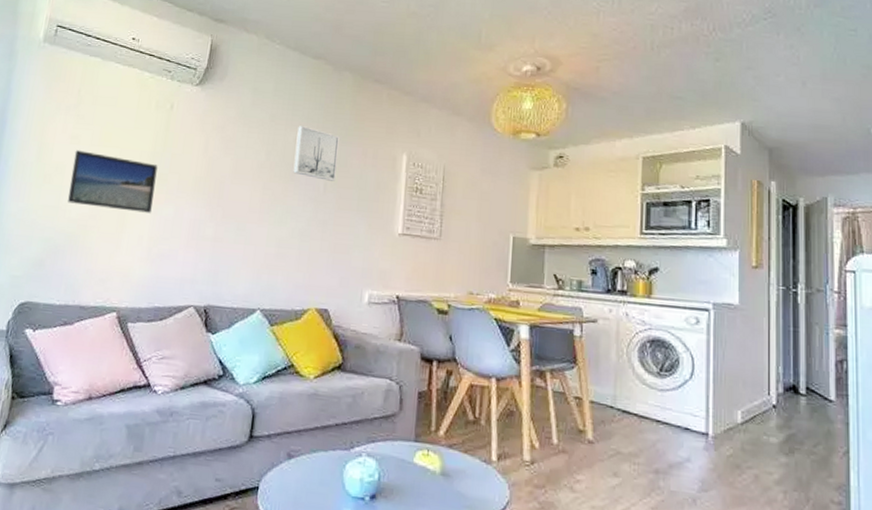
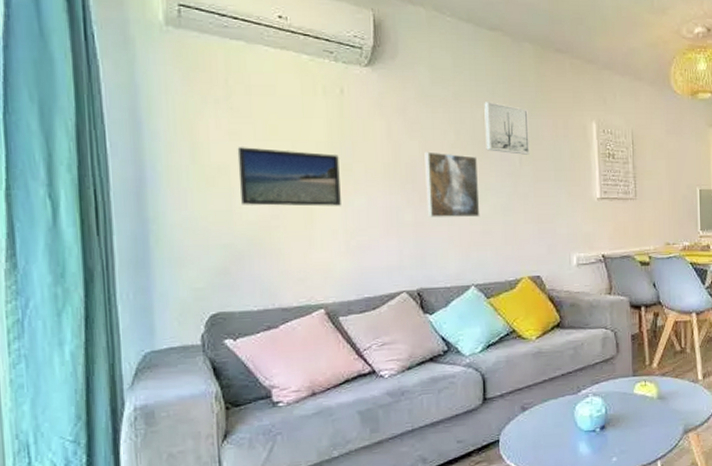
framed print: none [227,169,284,240] -> present [424,151,480,218]

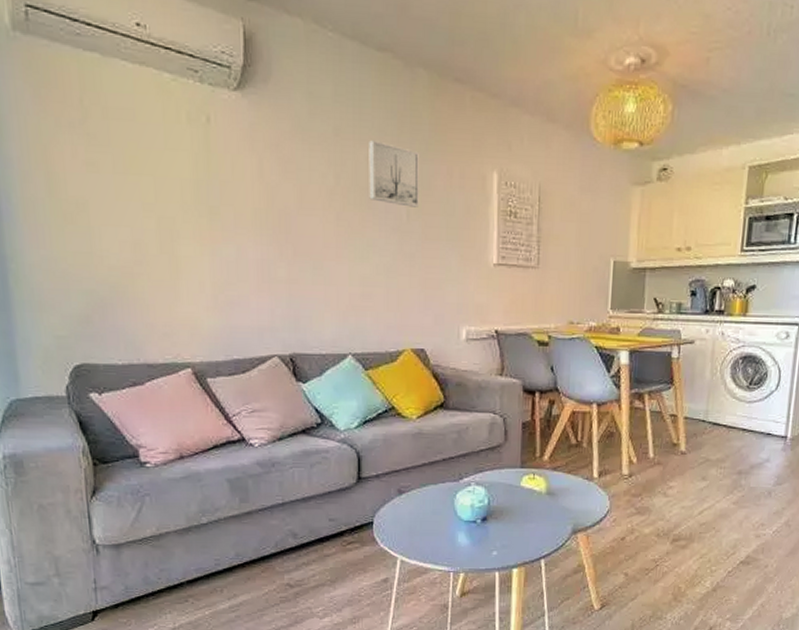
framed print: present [237,147,341,207] -> none [95,180,208,255]
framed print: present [424,151,480,218] -> none [300,197,361,278]

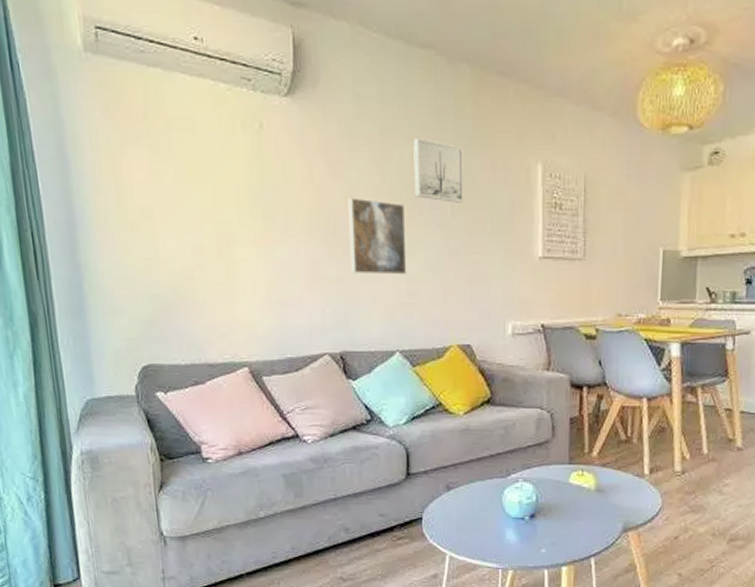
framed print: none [300,197,361,278] -> present [348,197,407,275]

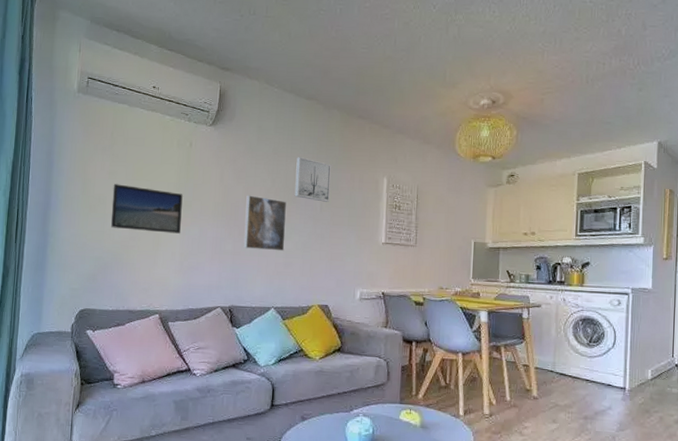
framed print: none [159,189,262,257] -> present [111,184,183,234]

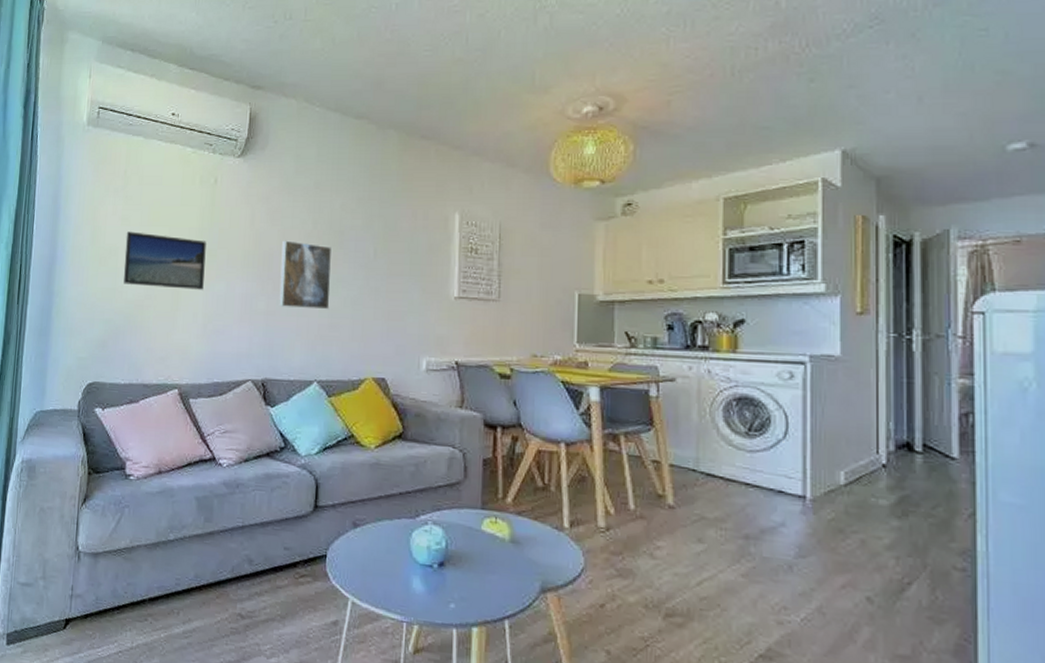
wall art: present [294,157,331,202] -> none [341,191,387,246]

